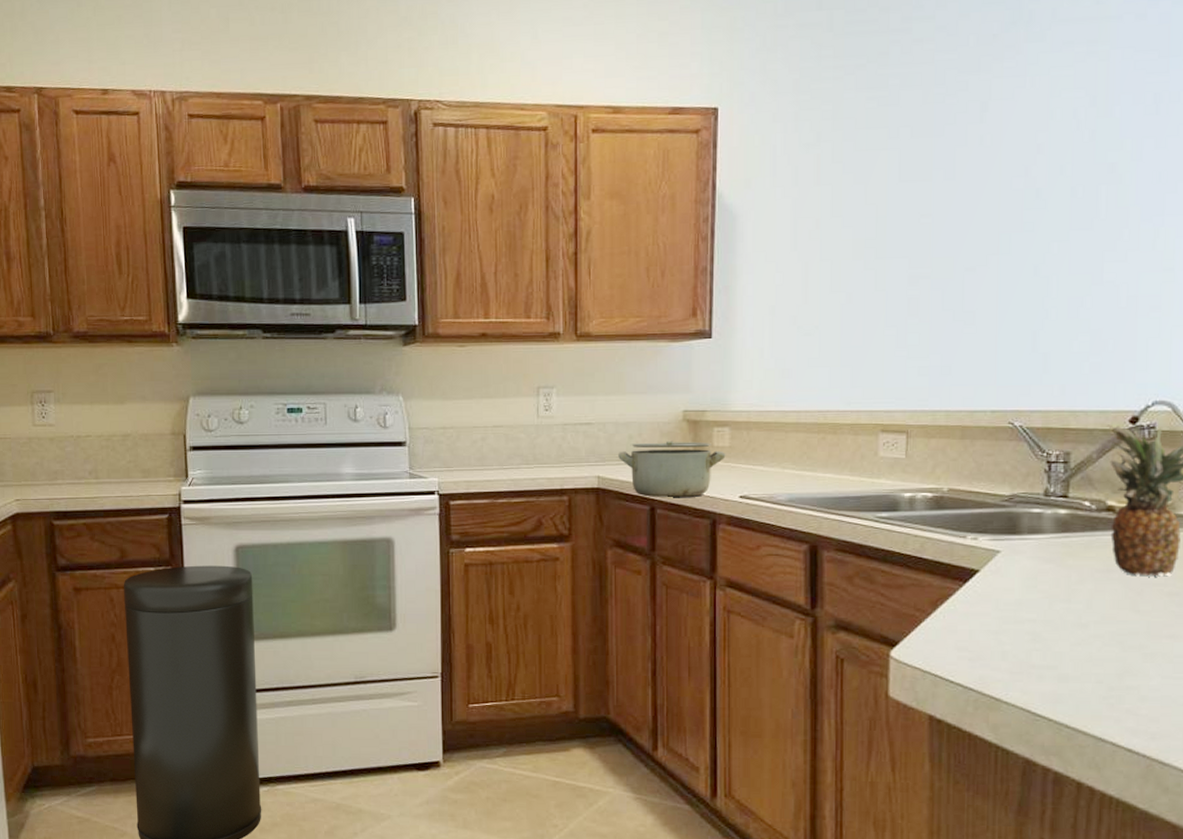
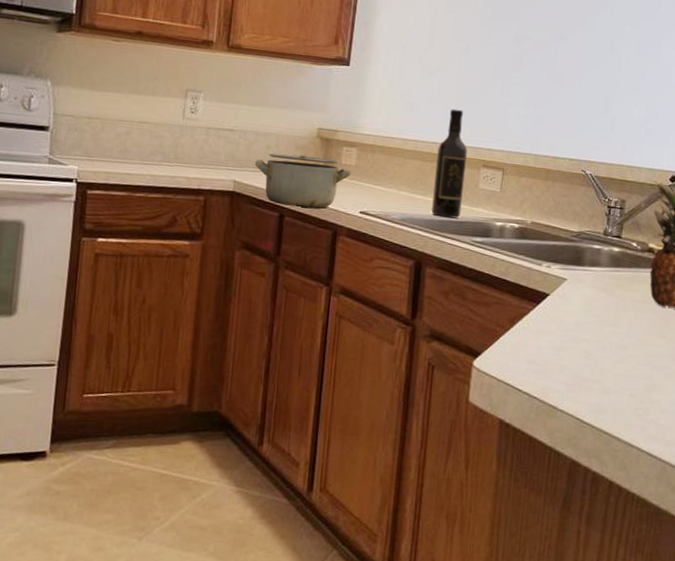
wine bottle: none [824,370,862,494] -> present [431,108,468,219]

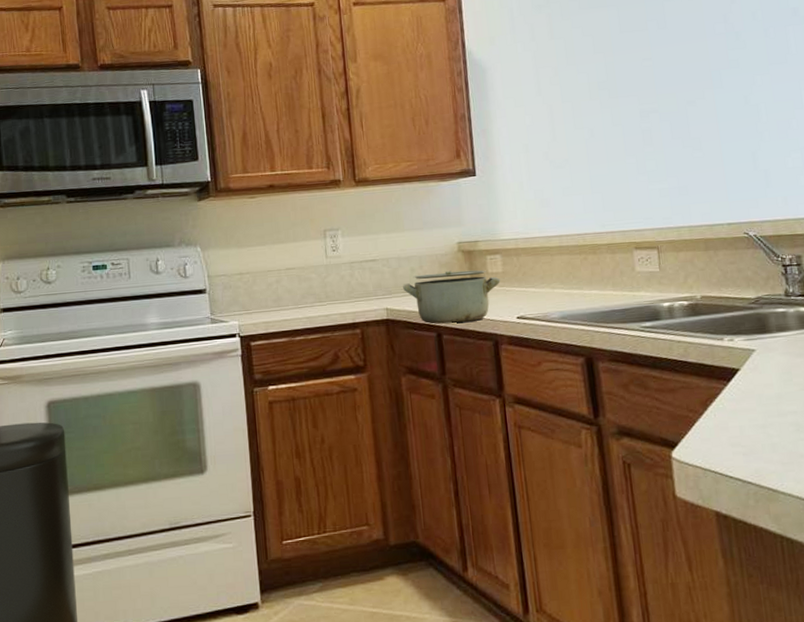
wine bottle: present [431,108,468,219] -> none [583,196,623,308]

